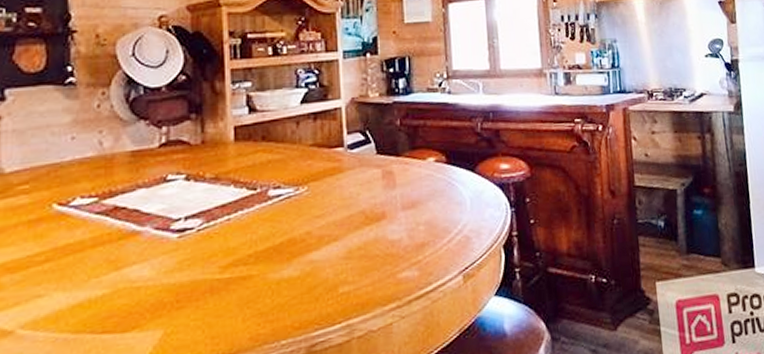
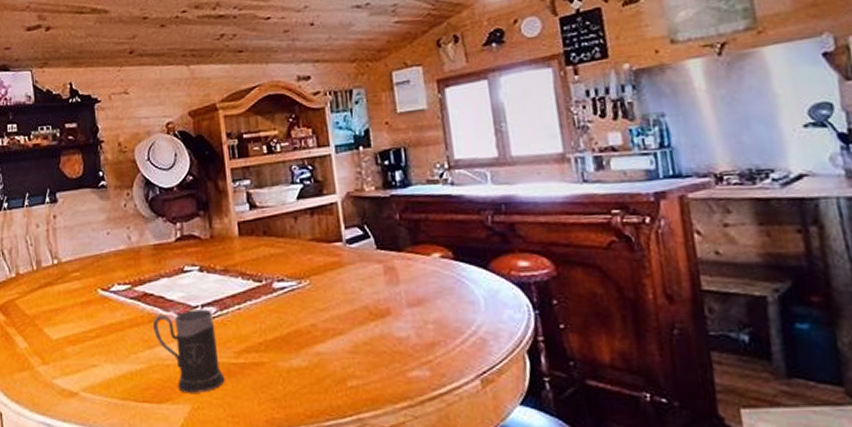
mug: none [122,221,206,318] -> present [152,309,225,393]

